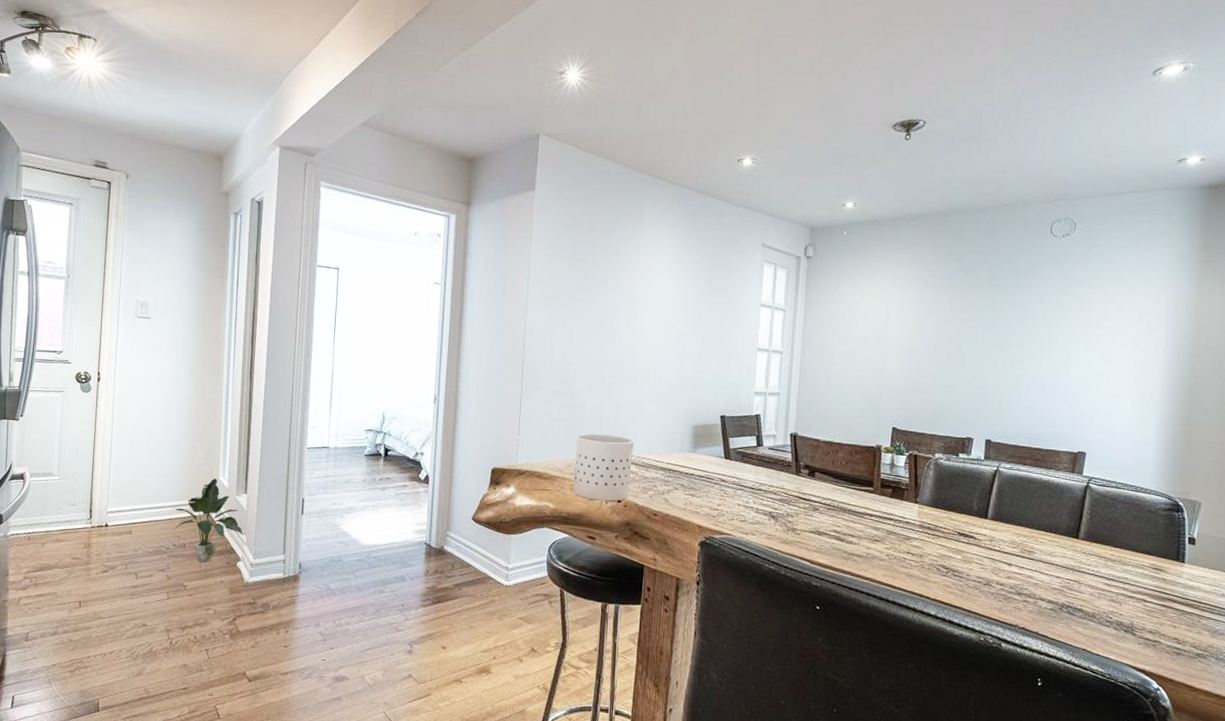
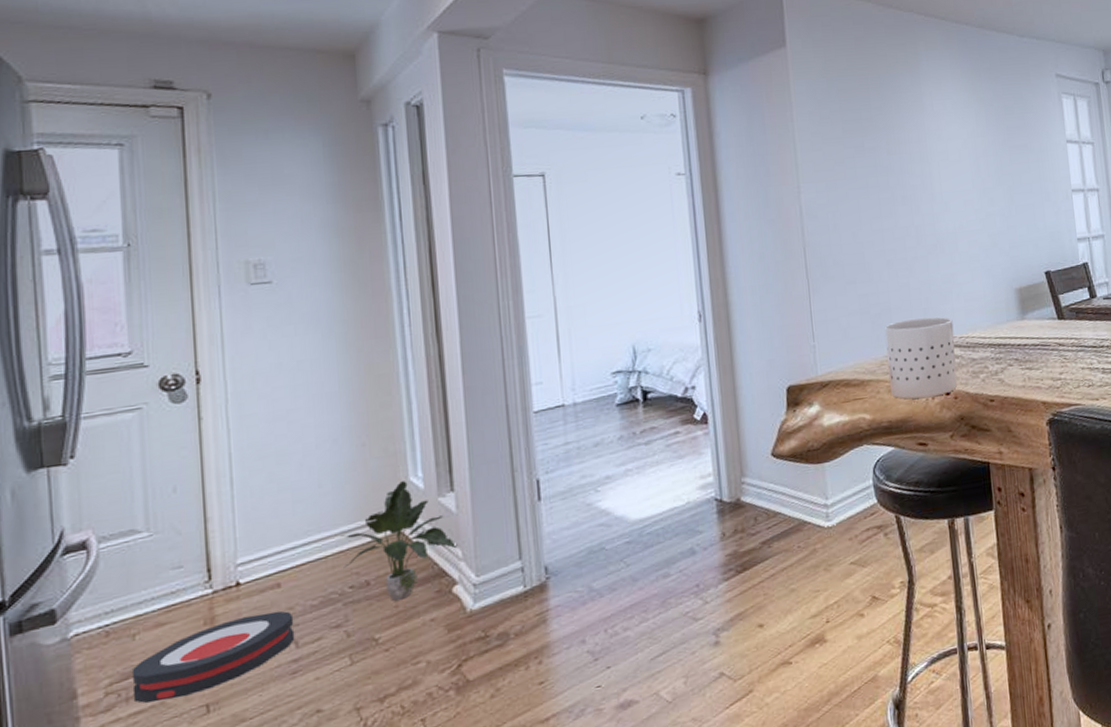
robot vacuum: none [39,548,137,593] -> present [131,610,295,703]

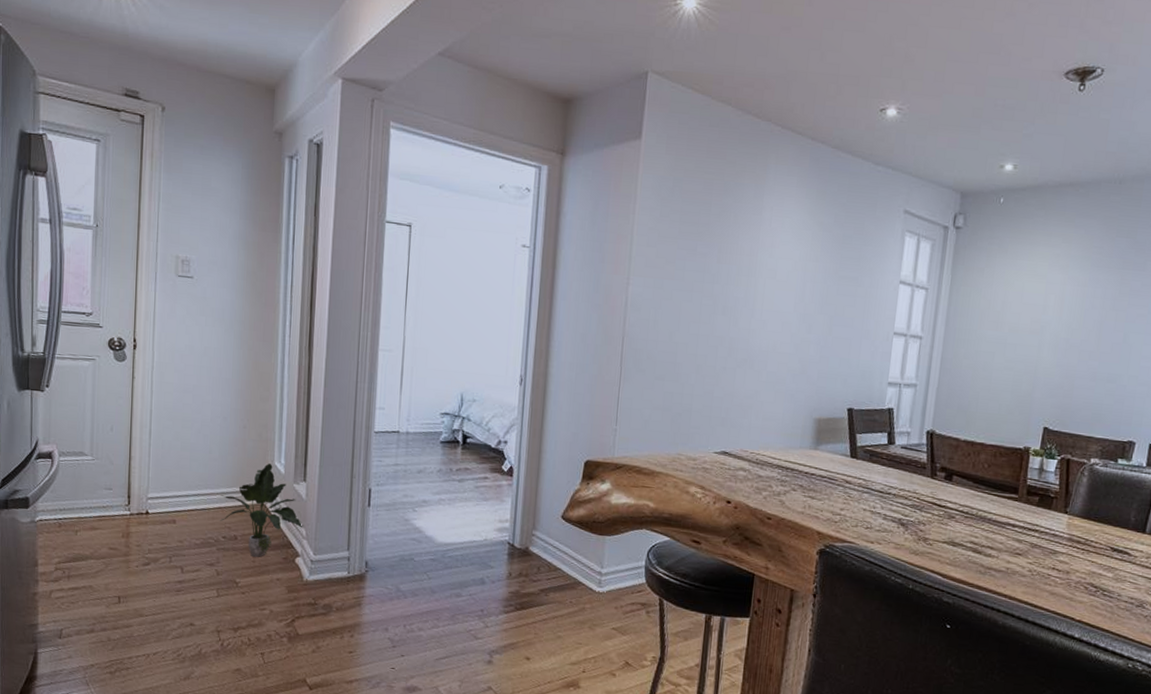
robot vacuum: present [131,610,295,703] -> none [72,538,182,587]
mug: present [884,317,958,400] -> none [676,424,748,502]

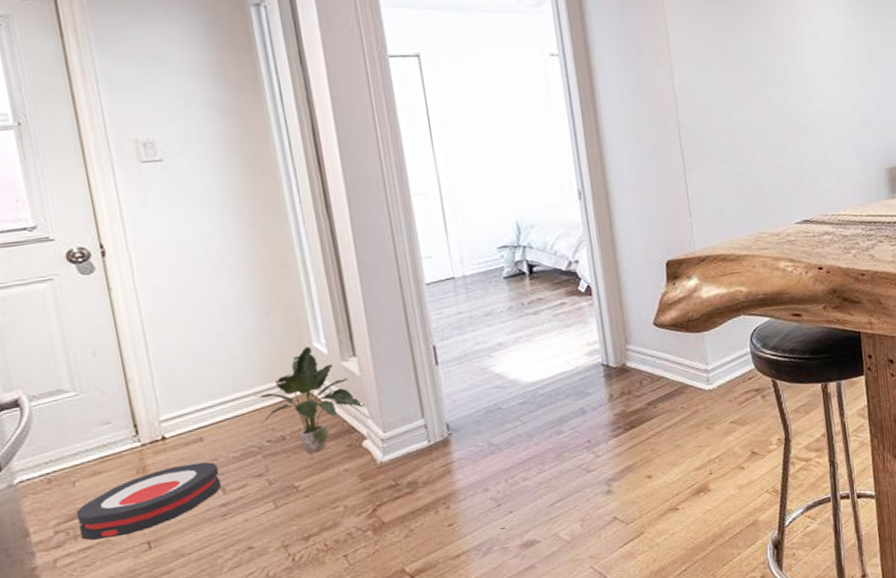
robot vacuum: none [72,538,182,587] -> present [76,461,222,541]

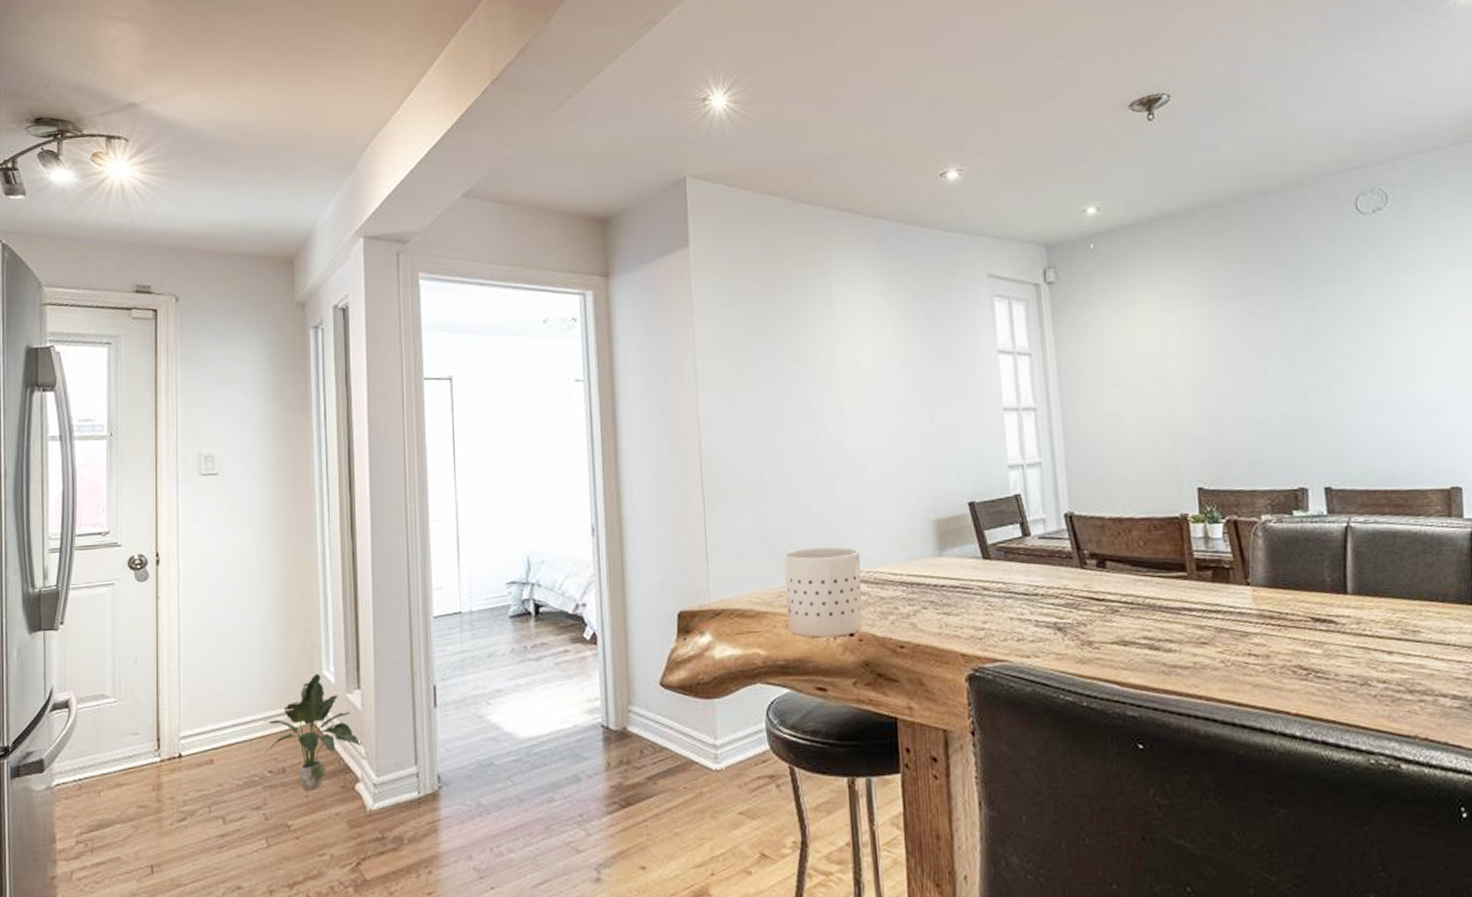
robot vacuum: present [76,461,222,541] -> none [96,786,223,857]
mug: none [758,195,830,274] -> present [783,547,863,638]

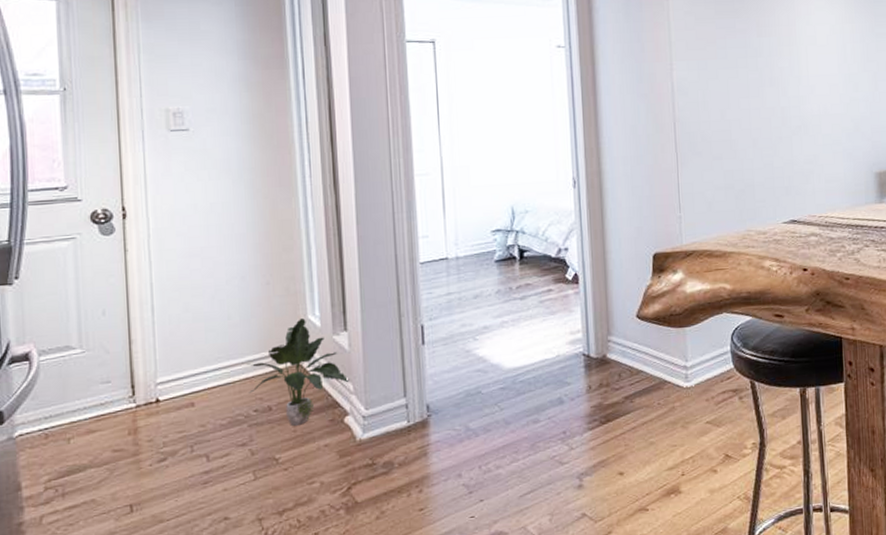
mug: present [783,547,863,638] -> none [747,195,815,273]

